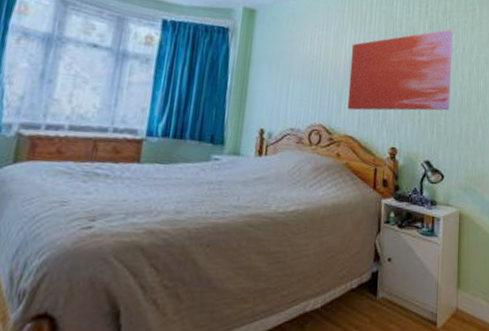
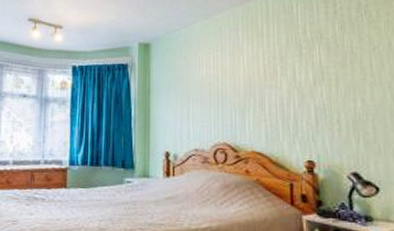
wall art: present [347,29,453,111] -> none [250,25,378,126]

